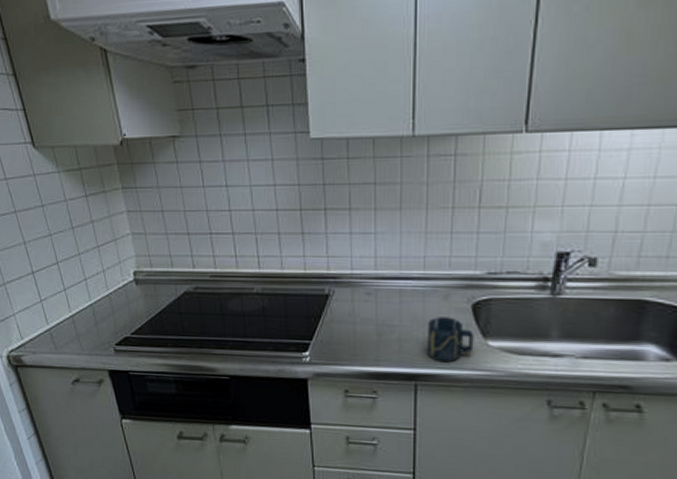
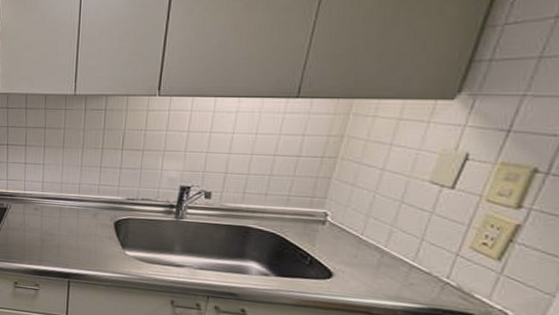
cup: present [427,316,474,363] -> none [79,230,115,266]

